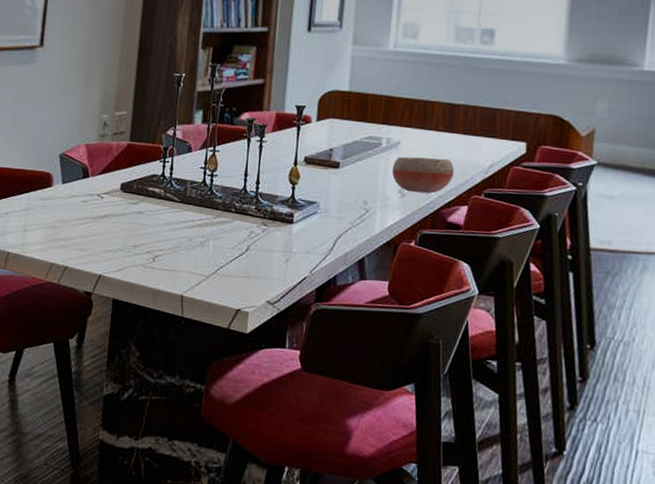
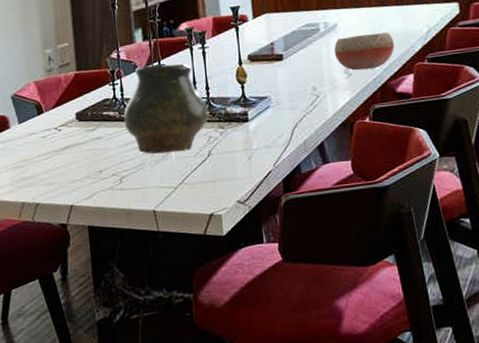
vase: none [168,148,255,241] -> present [124,64,209,154]

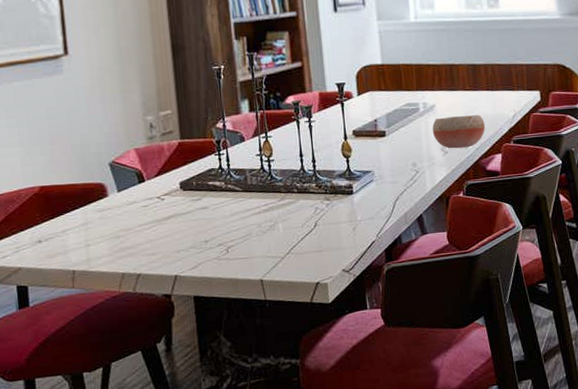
vase: present [124,64,209,154] -> none [230,136,316,225]

